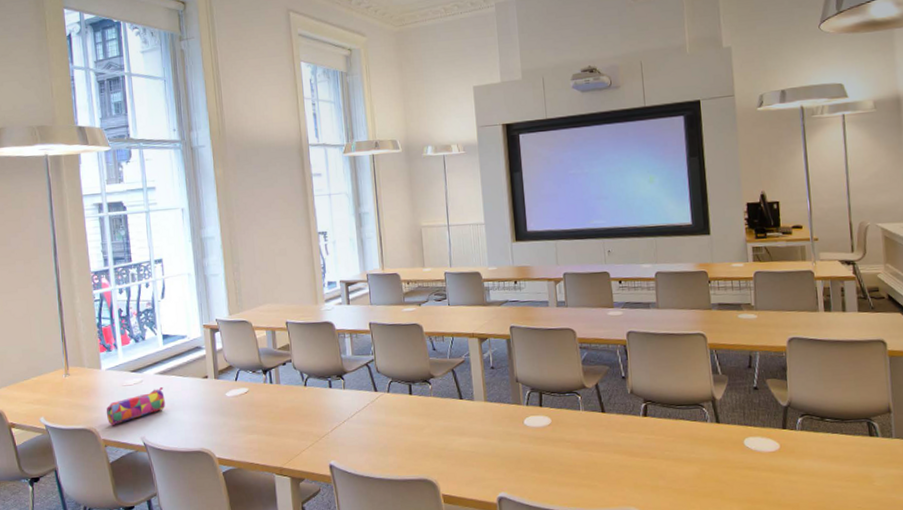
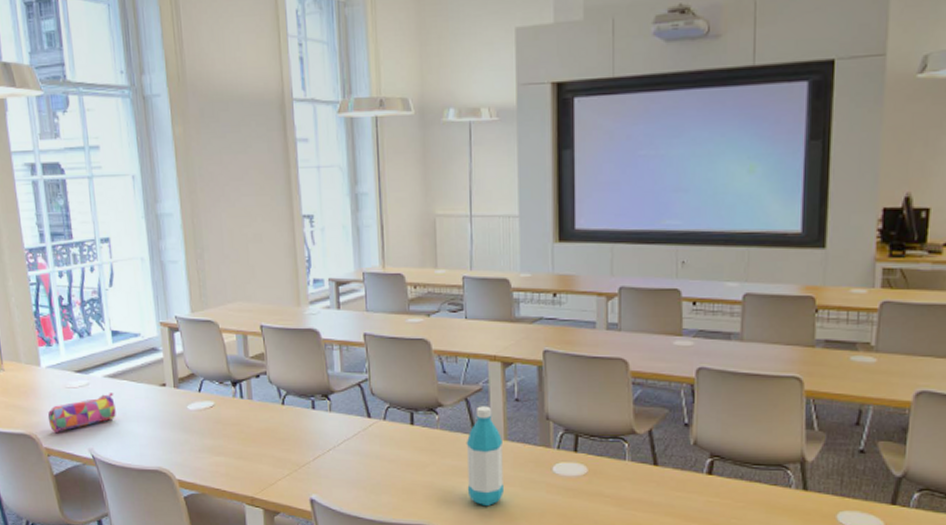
water bottle: none [454,374,488,459] -> present [466,406,505,507]

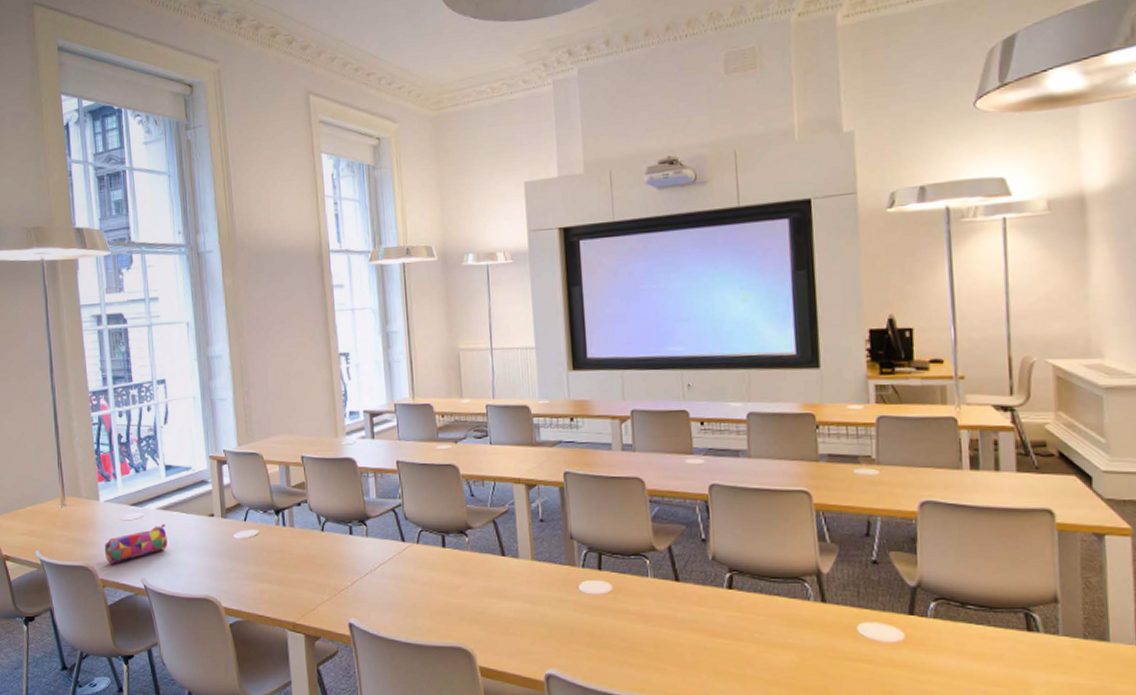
water bottle: present [466,406,505,507] -> none [495,527,534,627]

